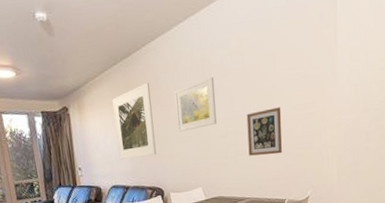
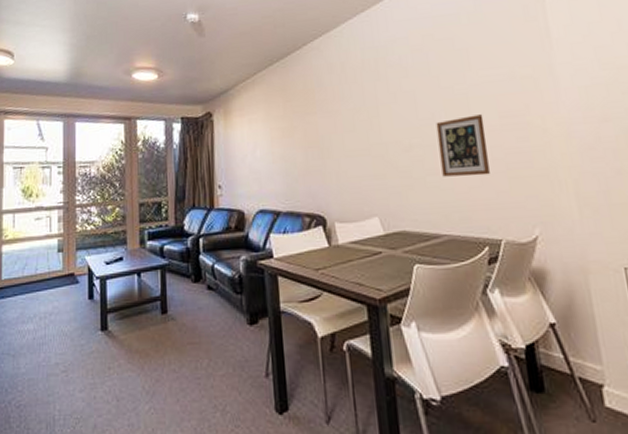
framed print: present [112,83,157,159] -> none [265,85,318,176]
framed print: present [174,77,217,132] -> none [341,78,396,144]

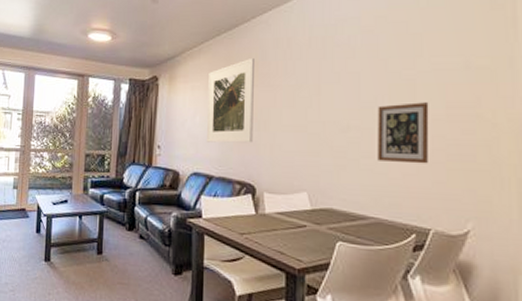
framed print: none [265,85,318,176] -> present [207,58,254,143]

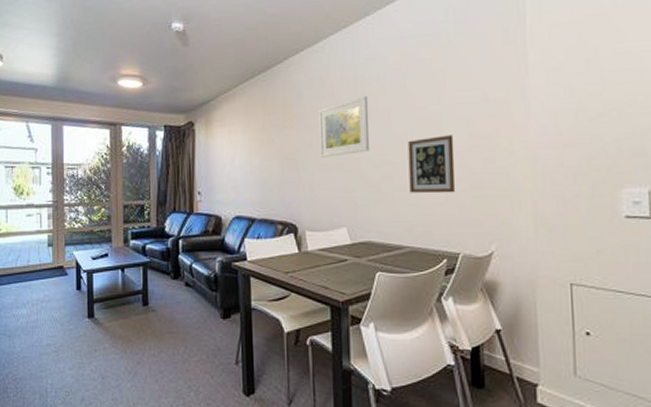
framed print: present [207,58,254,143] -> none [245,100,292,185]
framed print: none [282,58,337,119] -> present [319,96,370,158]

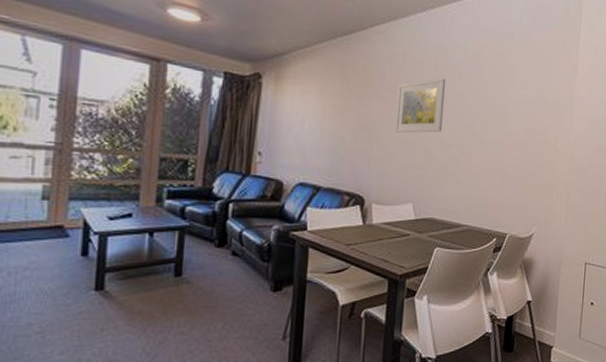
picture frame: present [407,135,455,194] -> none [472,126,514,180]

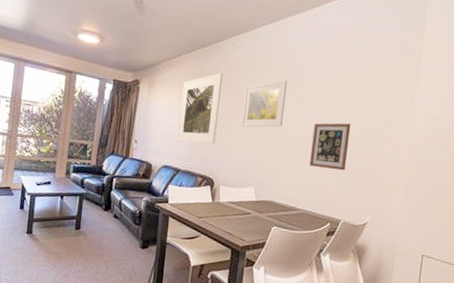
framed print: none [316,68,370,155] -> present [177,73,222,145]
picture frame: none [472,126,514,180] -> present [309,123,351,171]

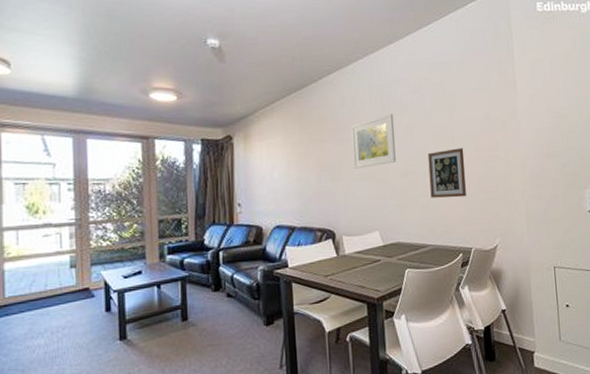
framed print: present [177,73,222,145] -> none [283,116,329,196]

